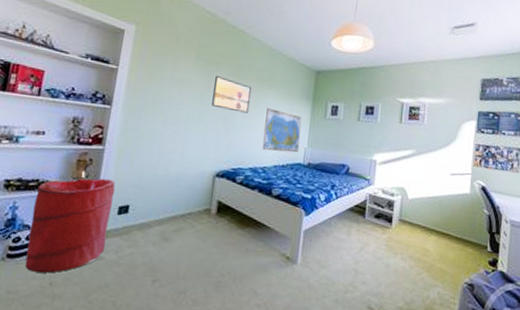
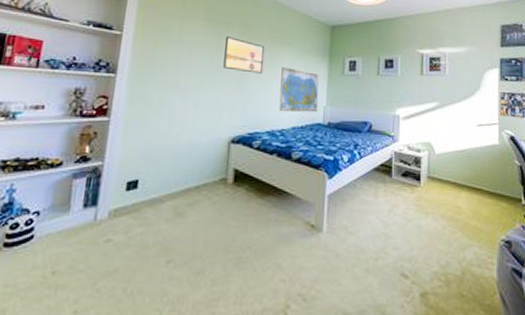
laundry hamper: present [25,178,115,273] -> none [24,152,123,261]

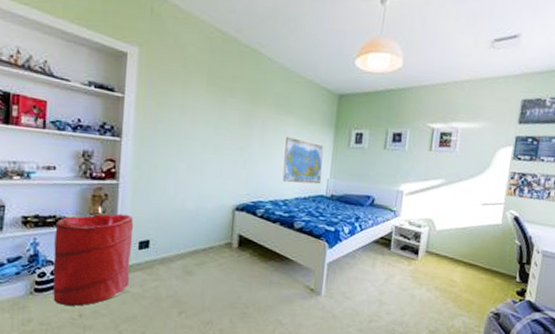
laundry hamper: none [24,152,123,261] -> present [53,213,134,306]
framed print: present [223,37,265,74] -> none [227,103,270,143]

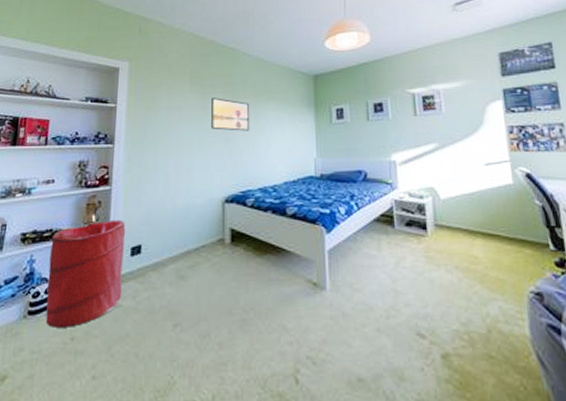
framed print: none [227,103,270,143] -> present [211,98,250,131]
world map: present [282,137,324,184] -> none [268,122,309,168]

